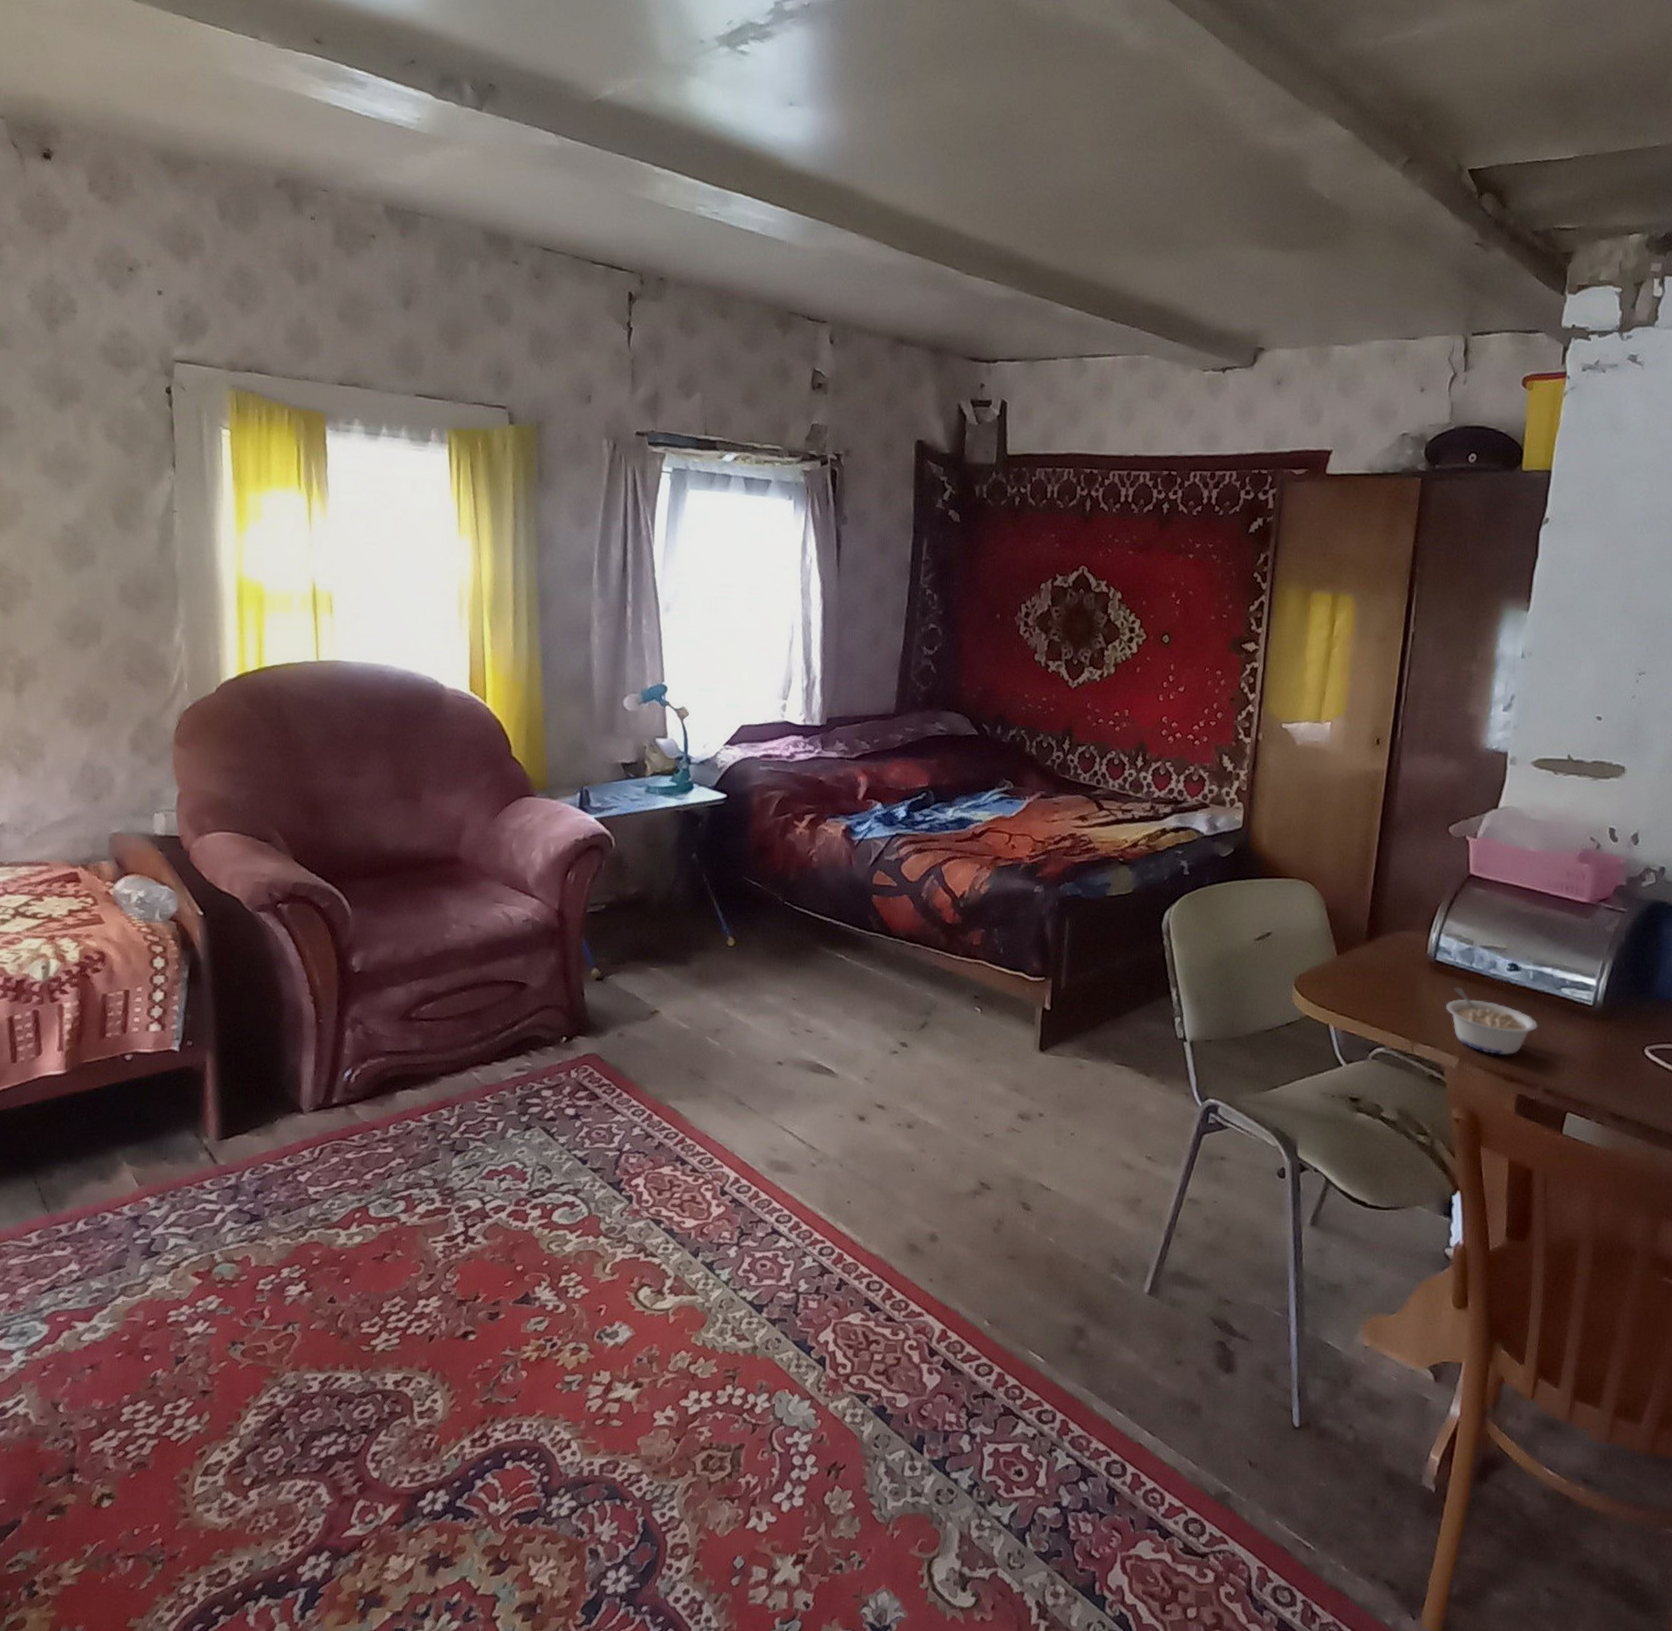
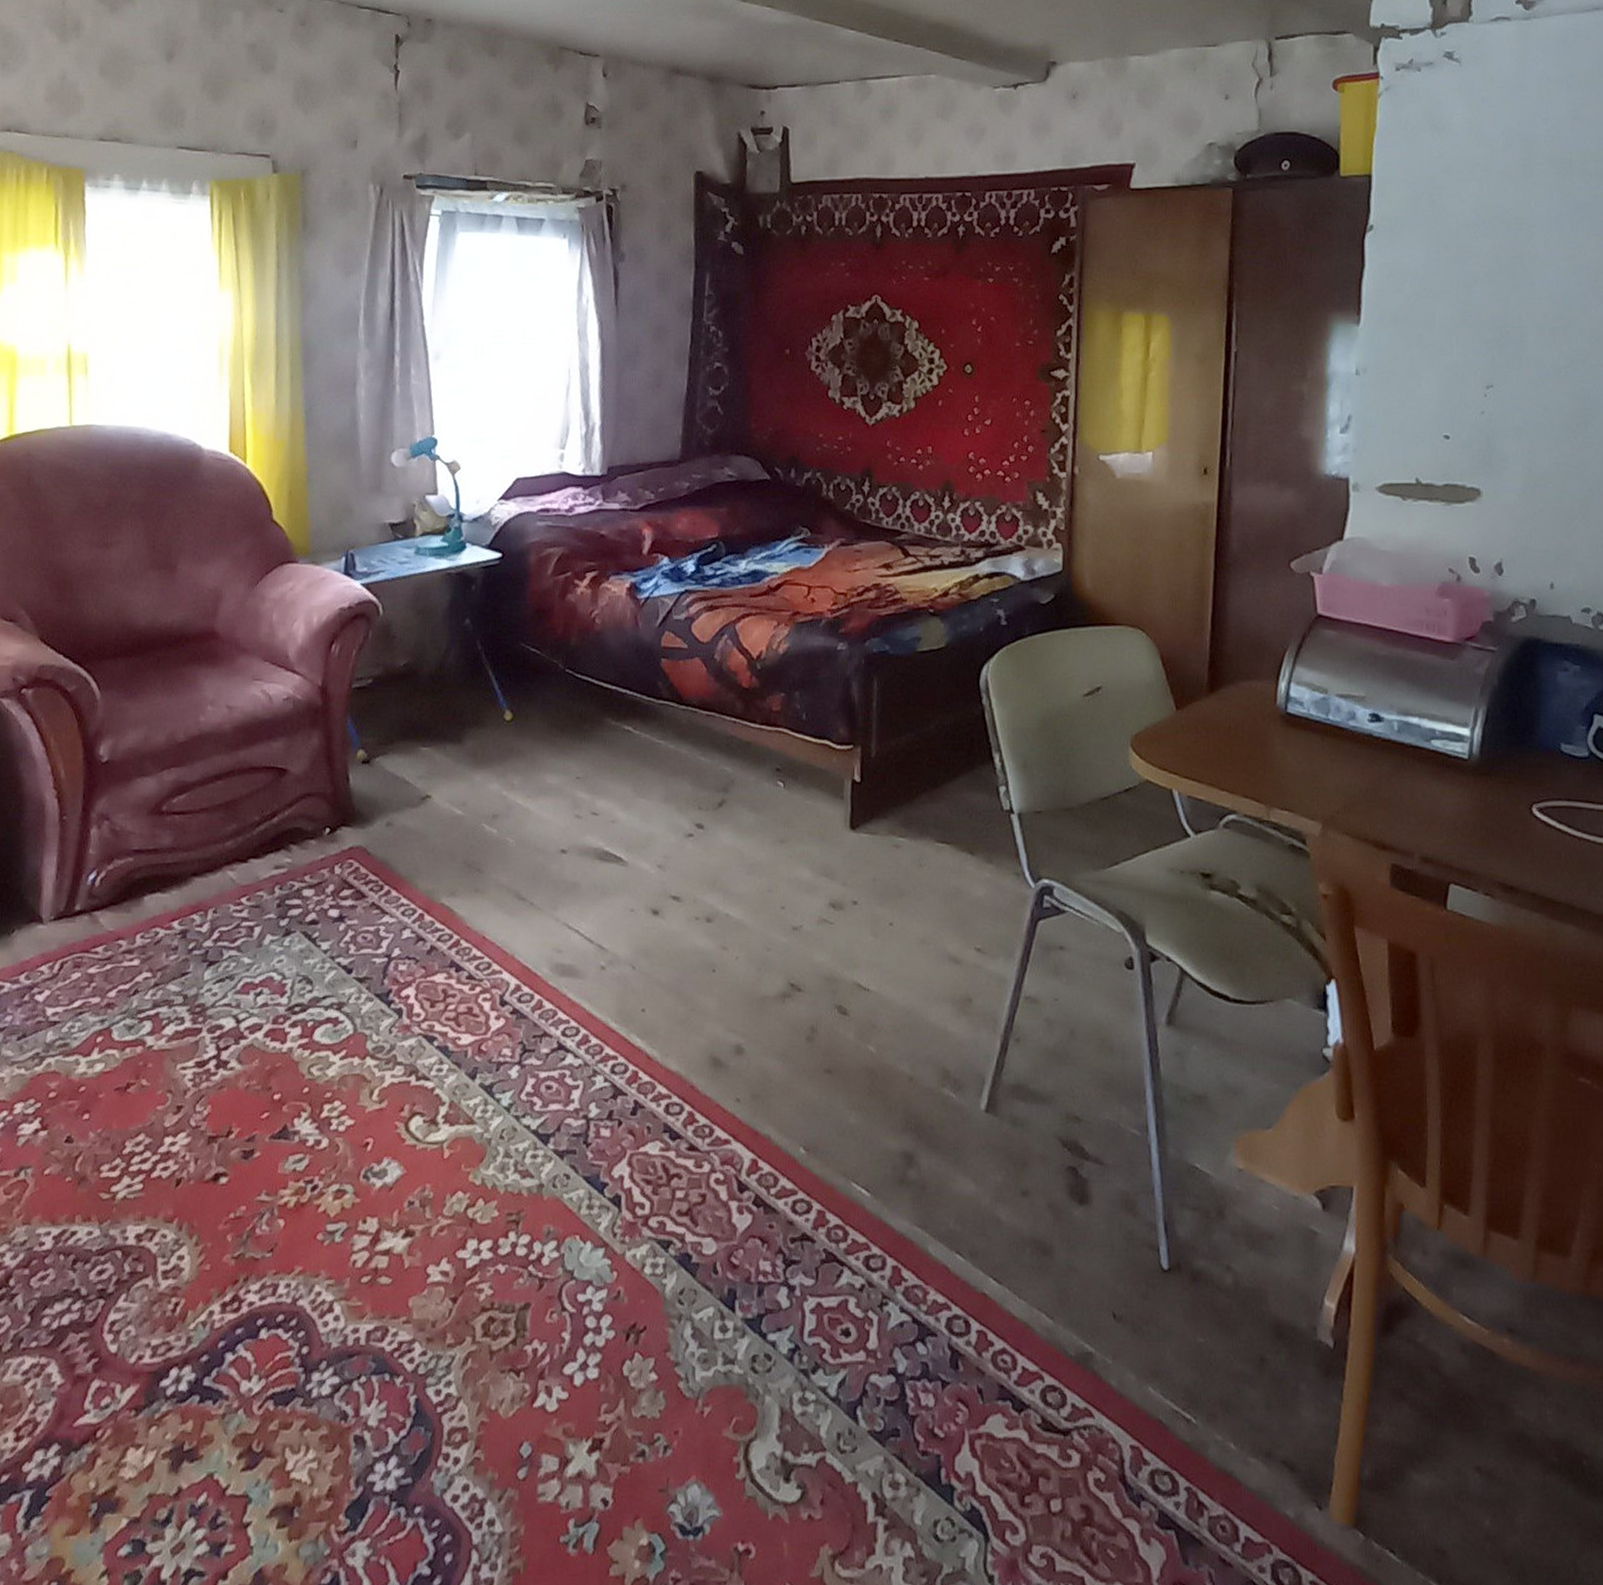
legume: present [1446,987,1538,1056] -> none [1303,742,1409,820]

